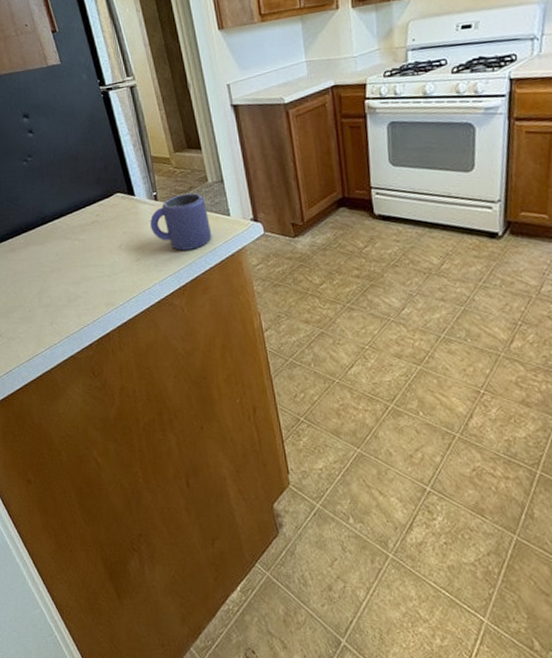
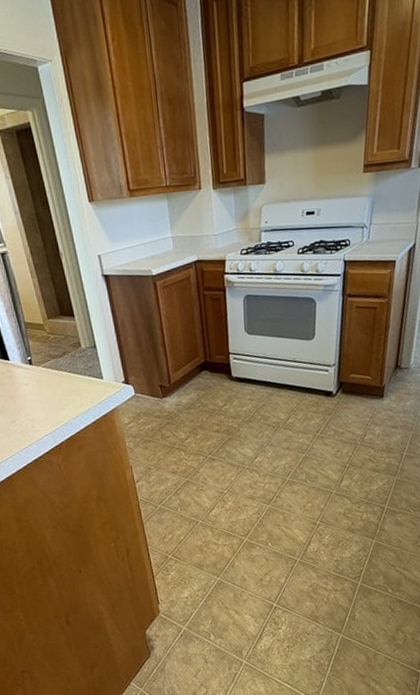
mug: present [150,193,212,251] -> none [25,358,86,412]

